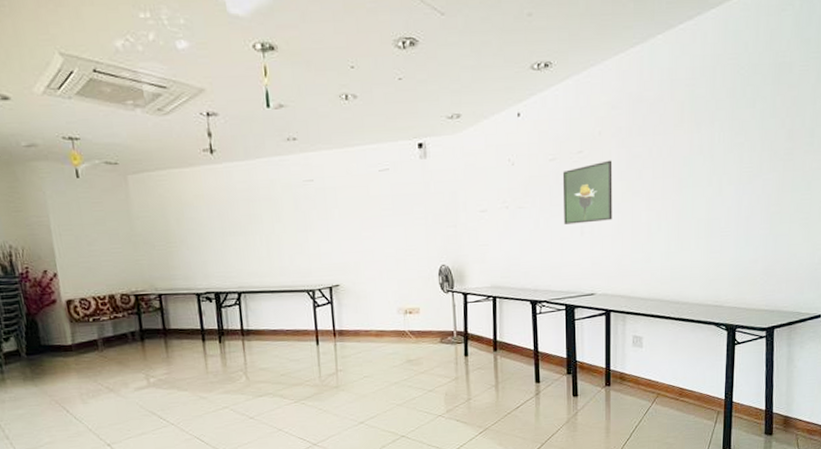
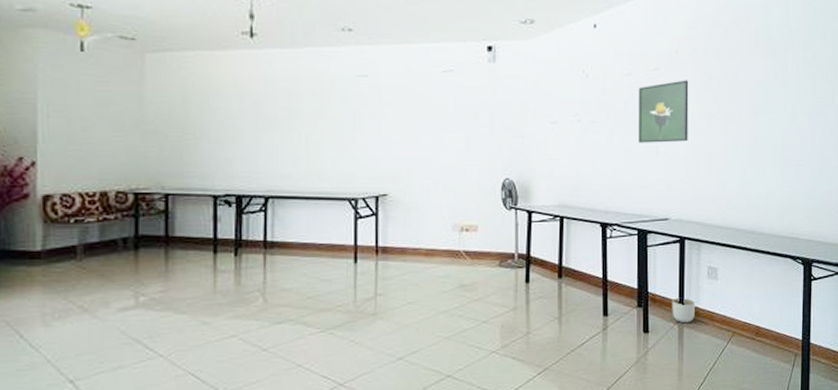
planter: none [599,364,622,387] -> present [672,297,696,324]

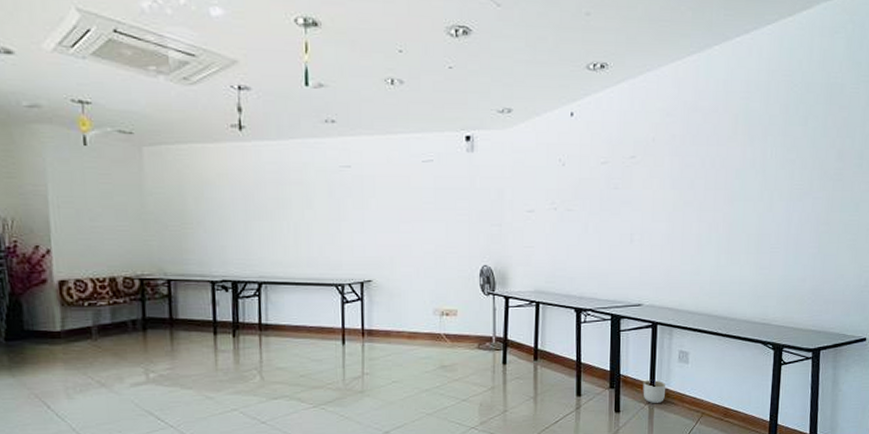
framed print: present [638,80,689,143] -> none [613,168,665,231]

